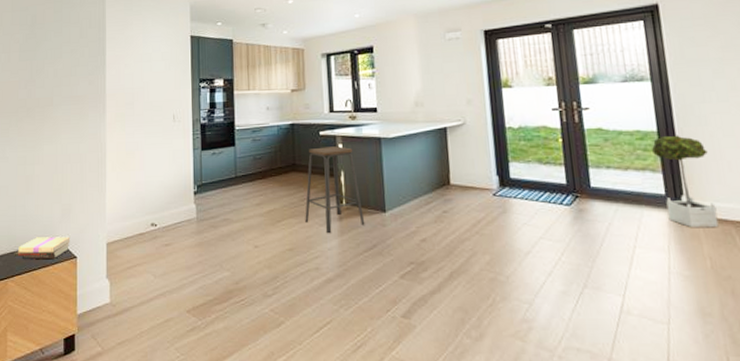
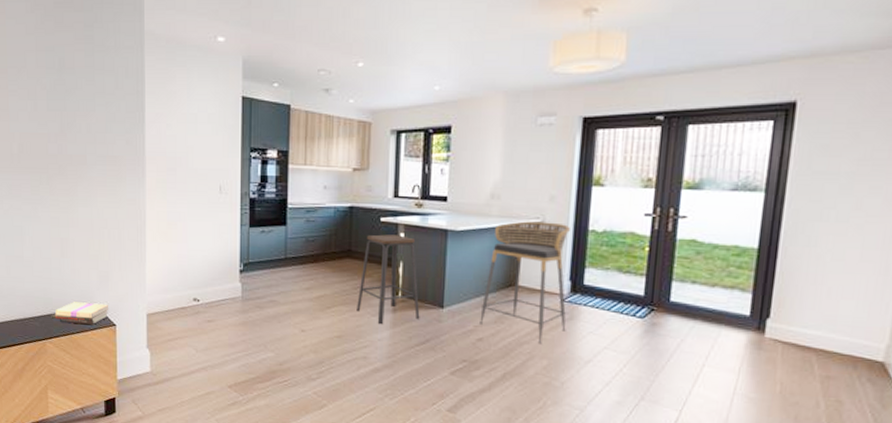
bar stool: none [421,123,502,240] -> present [480,221,570,344]
potted tree: present [651,135,719,228] -> none [746,253,809,354]

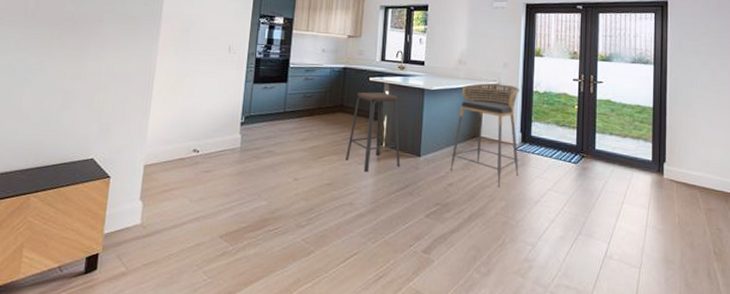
books: present [51,302,109,326] -> none [40,153,106,178]

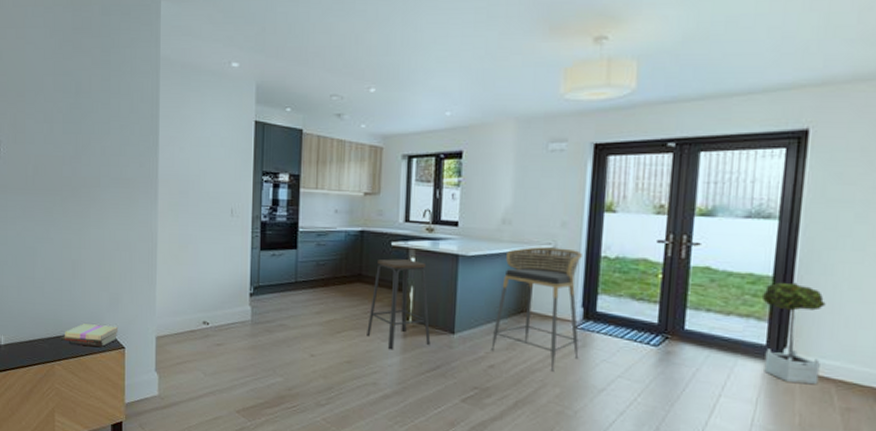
books: none [40,153,106,178] -> present [60,323,119,348]
potted tree: none [646,111,688,191] -> present [761,282,826,385]

